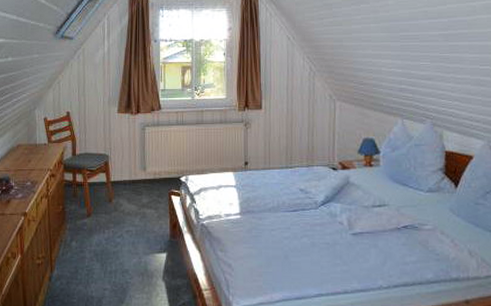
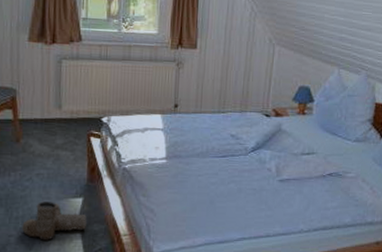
boots: none [115,257,170,294] -> present [22,201,86,241]

